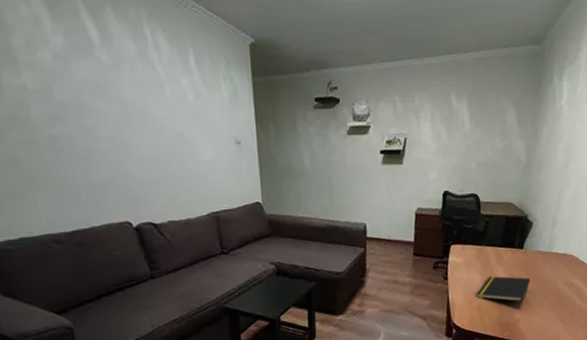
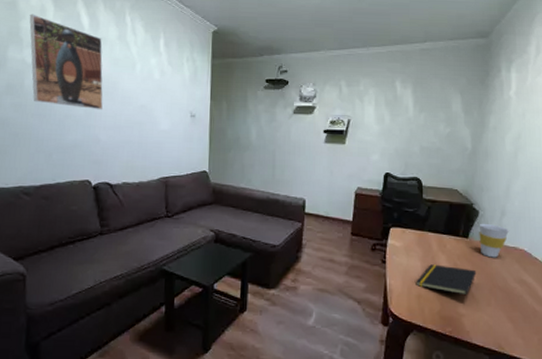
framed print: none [20,26,132,142] -> present [29,14,103,110]
cup: none [533,233,560,265] -> present [479,223,509,258]

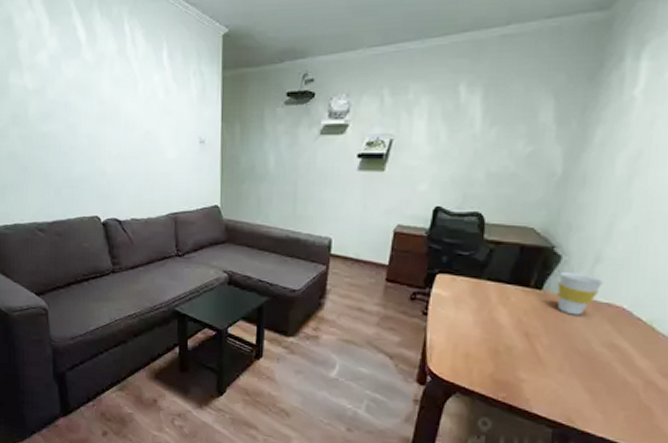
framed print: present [29,14,103,110] -> none [25,31,106,139]
notepad: present [416,264,477,296] -> none [464,319,549,358]

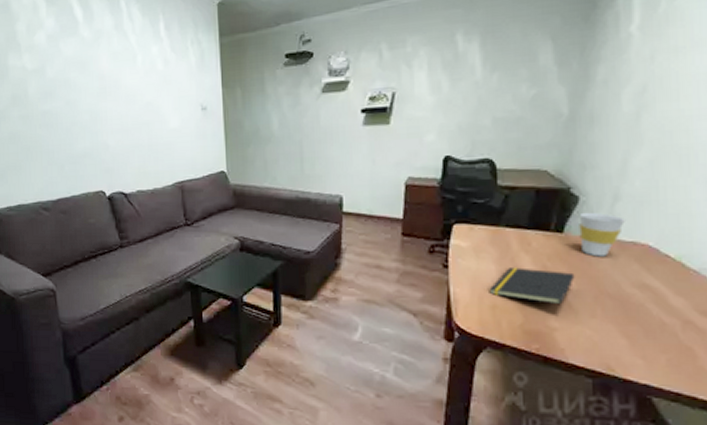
notepad: none [464,319,549,358] -> present [489,267,575,305]

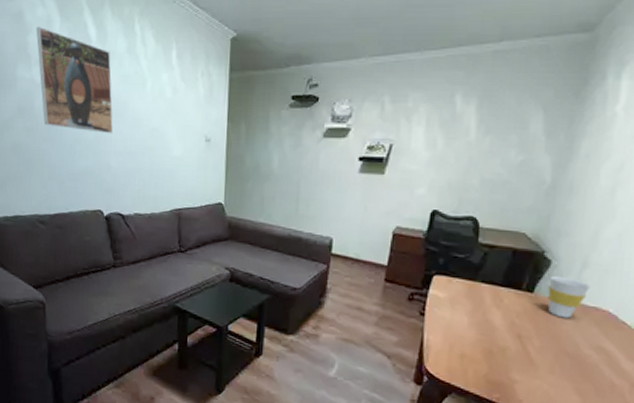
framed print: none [23,13,107,113] -> present [36,26,113,134]
notepad: present [489,267,575,305] -> none [459,320,540,360]

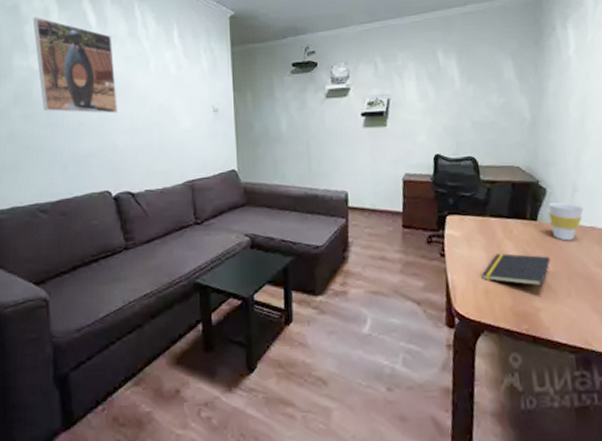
notepad: none [459,320,540,360] -> present [481,253,551,287]

